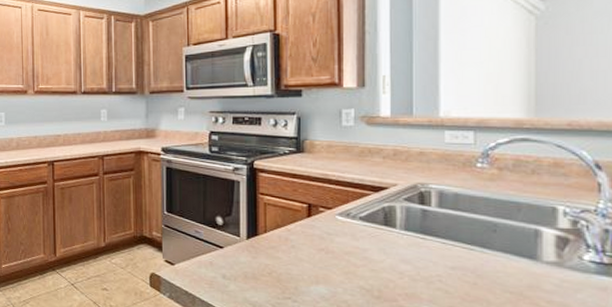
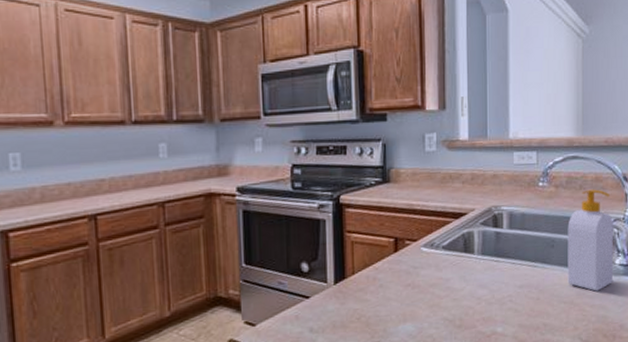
soap bottle: none [515,175,580,287] -> present [567,189,613,292]

